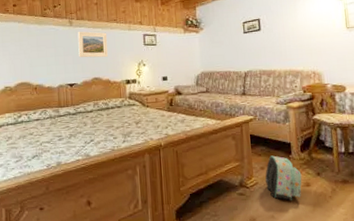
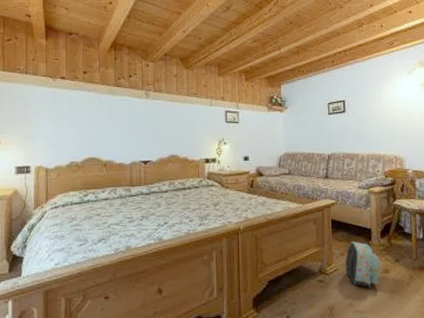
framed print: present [77,31,109,58] -> none [154,104,187,134]

